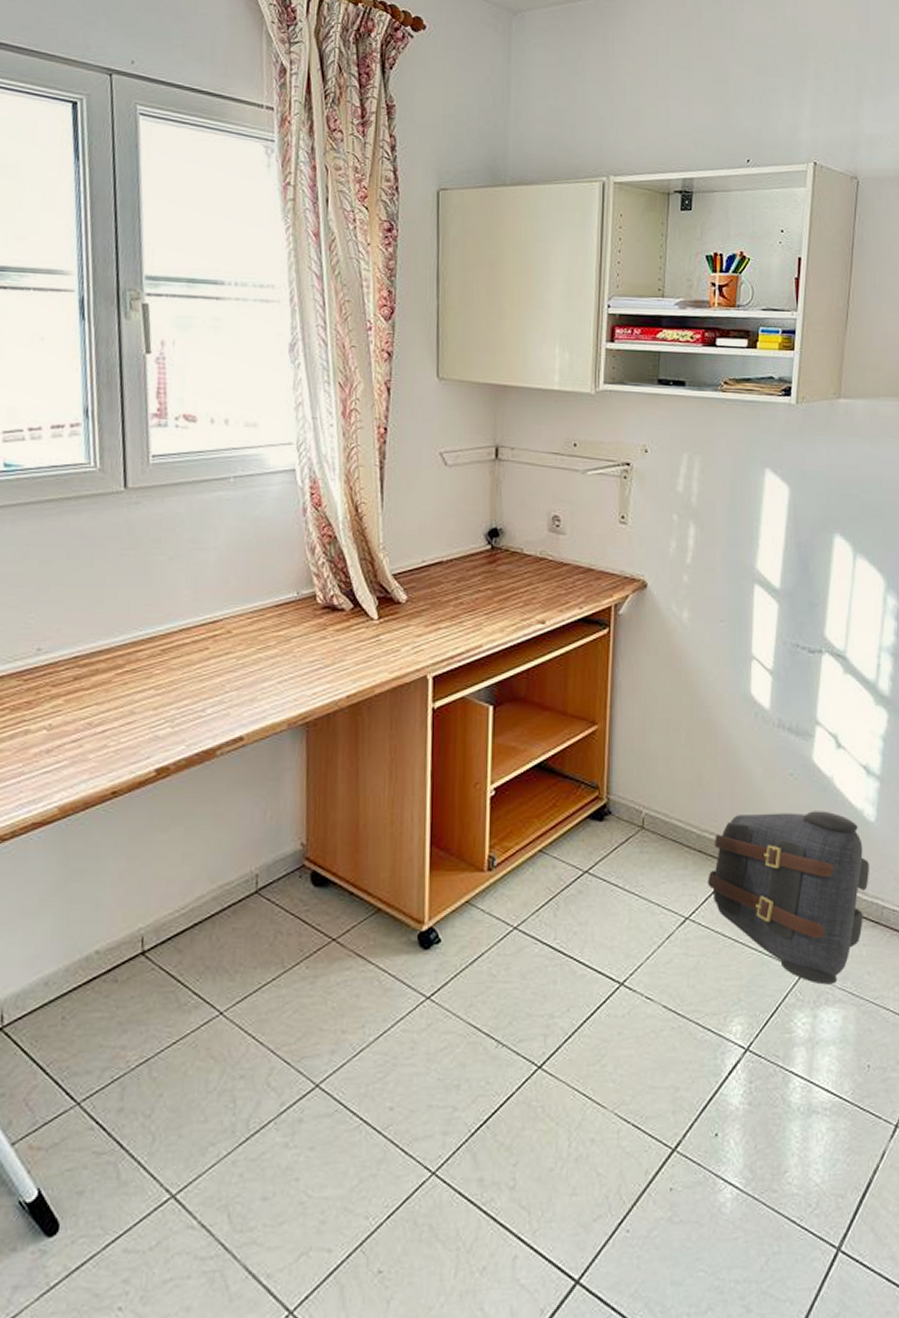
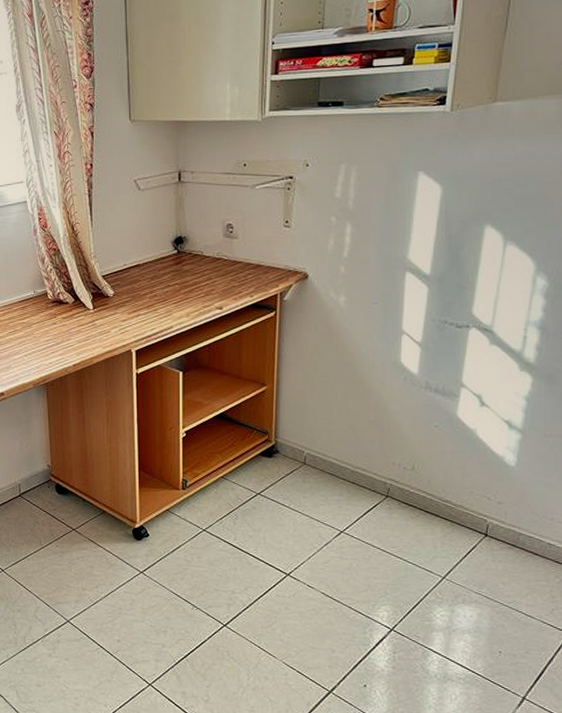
backpack: present [707,811,869,985] -> none [360,456,508,589]

